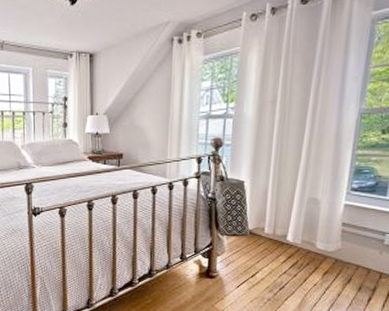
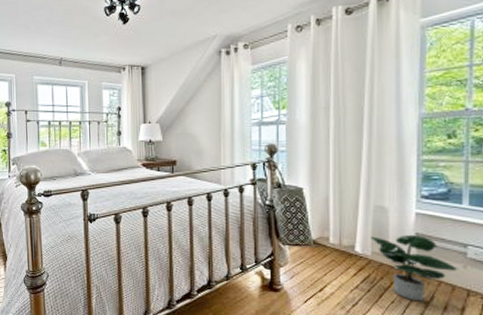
potted plant: none [301,224,375,284] -> present [370,234,458,302]

